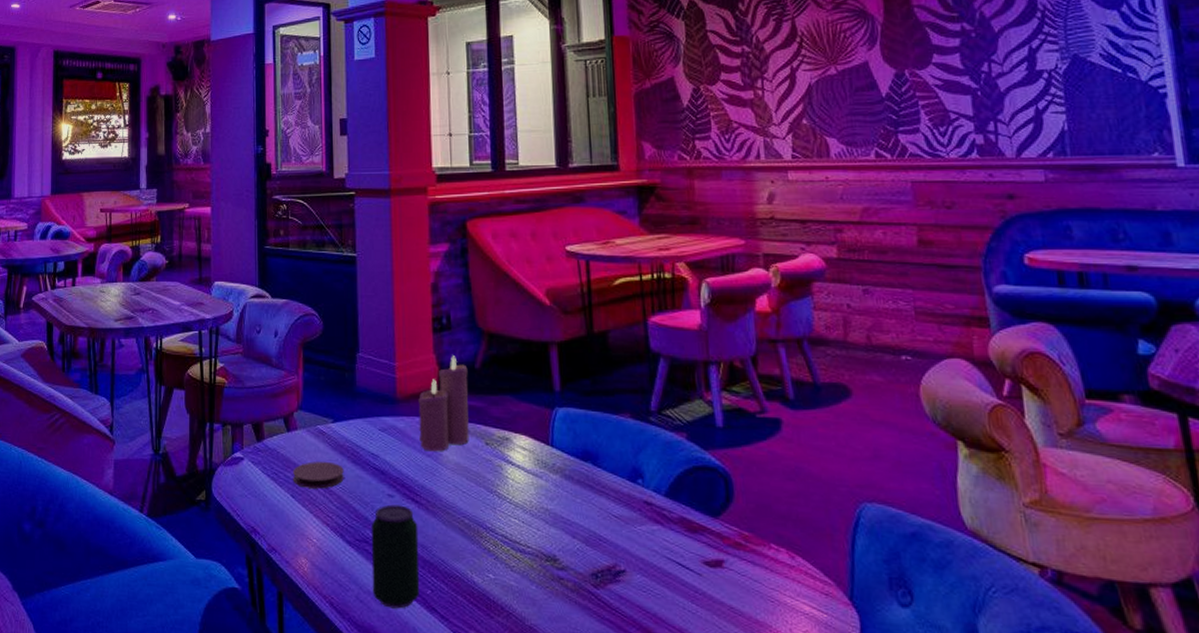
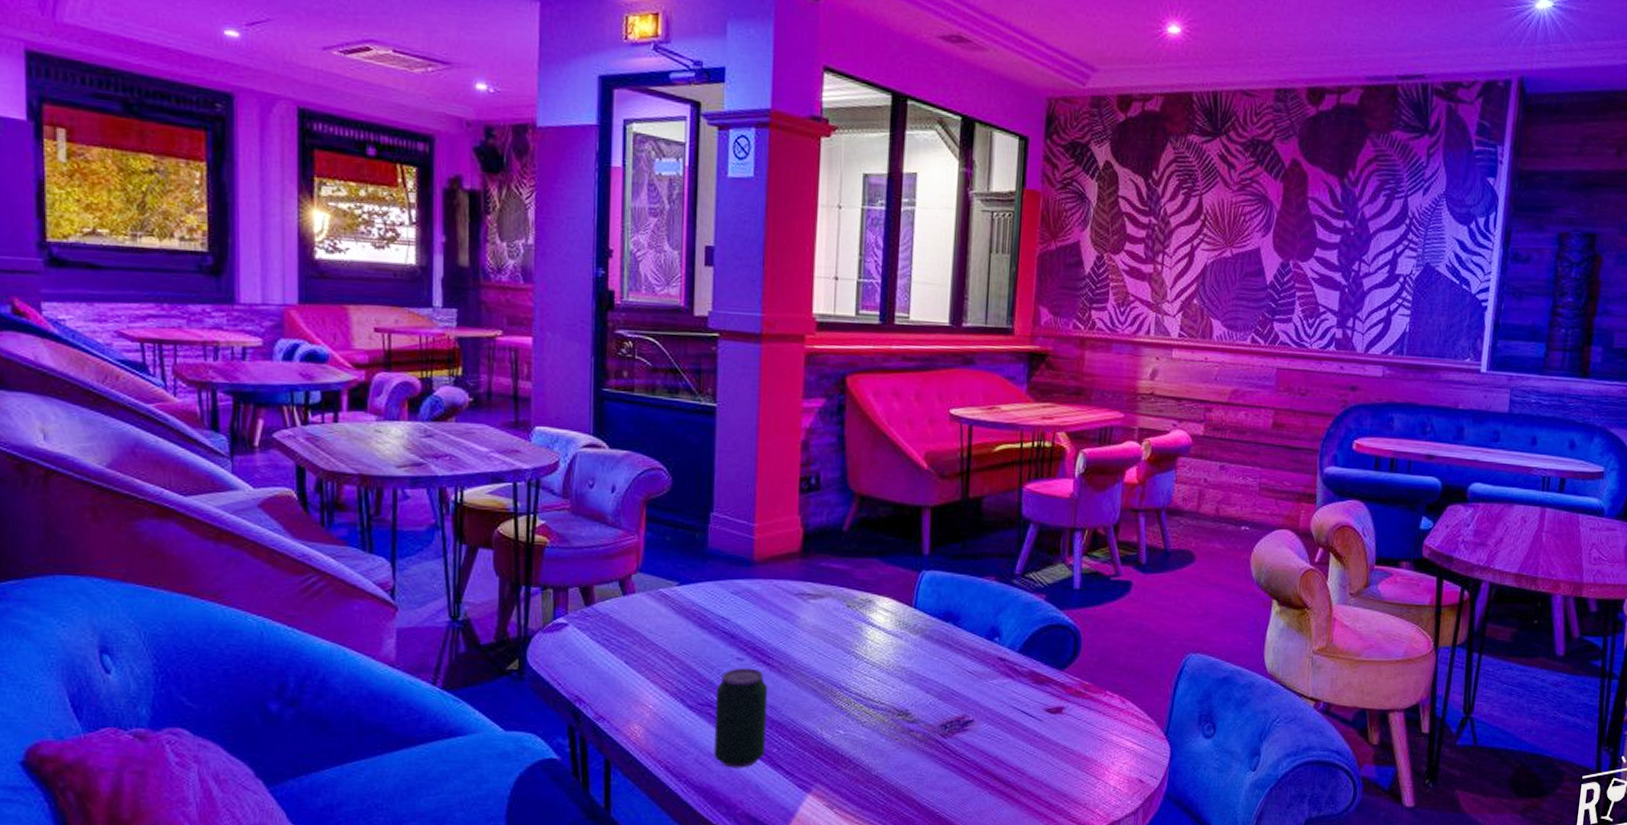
coaster: present [293,461,344,489] -> none [628,625,688,654]
candle: present [418,355,469,452] -> none [776,517,835,615]

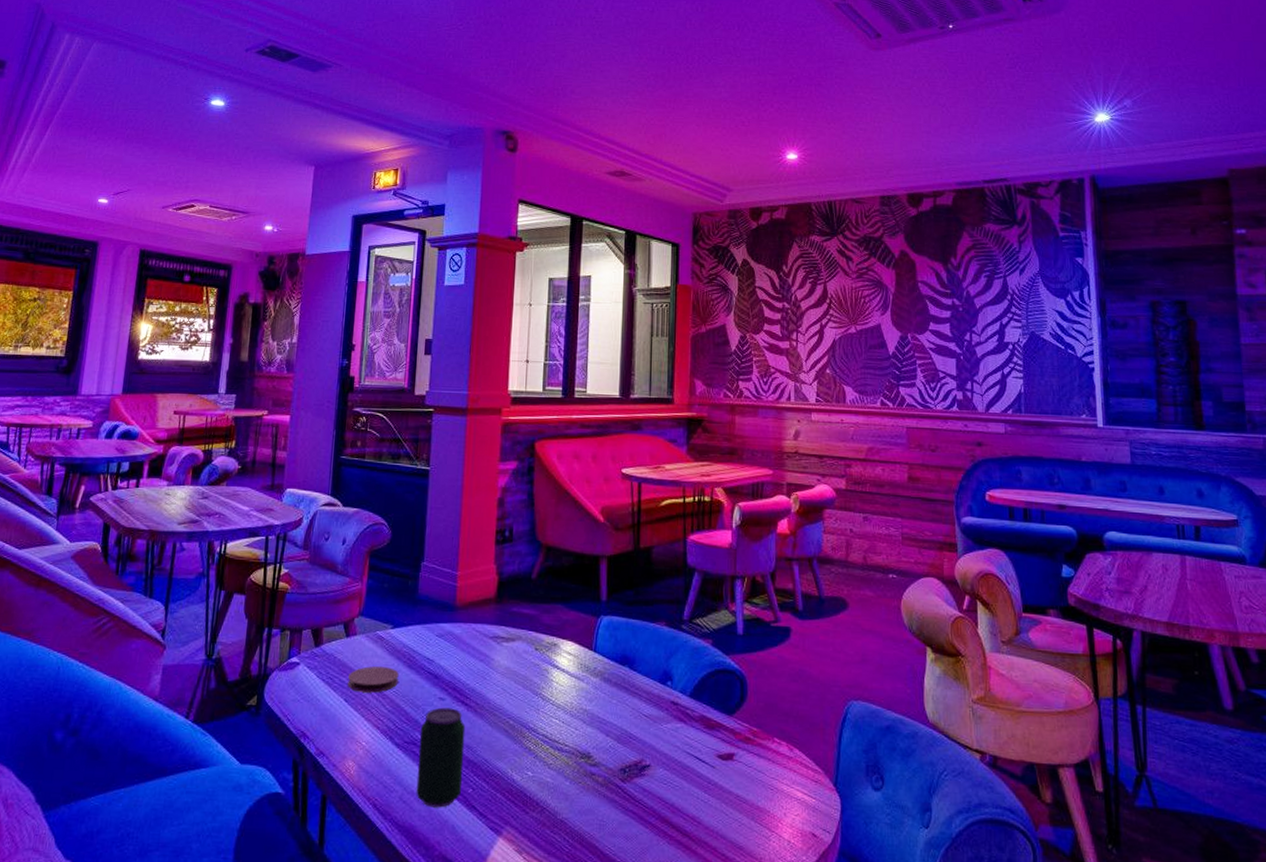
coaster: none [628,625,688,654] -> present [348,665,399,693]

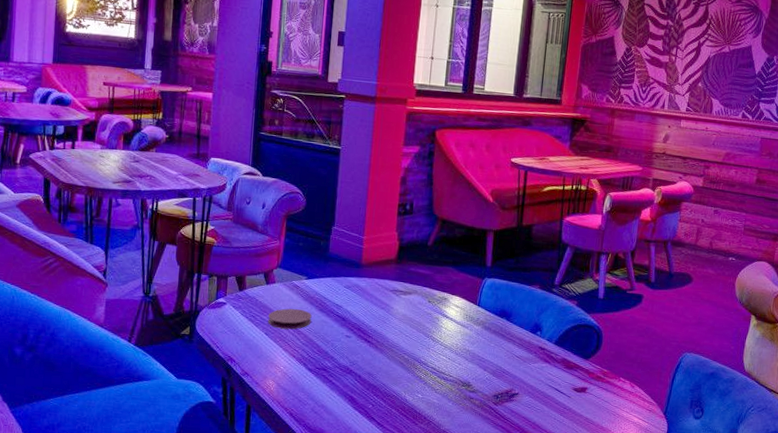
beverage can: present [416,707,466,808] -> none [325,343,368,418]

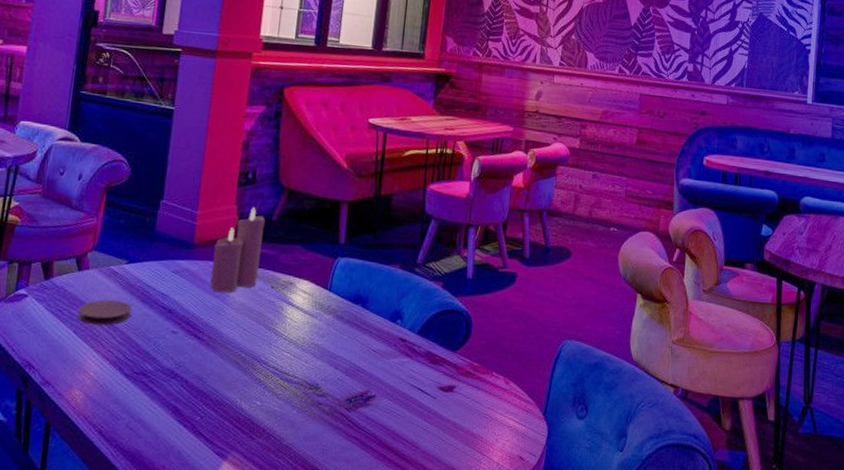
candle: none [376,234,422,306] -> present [210,207,265,293]

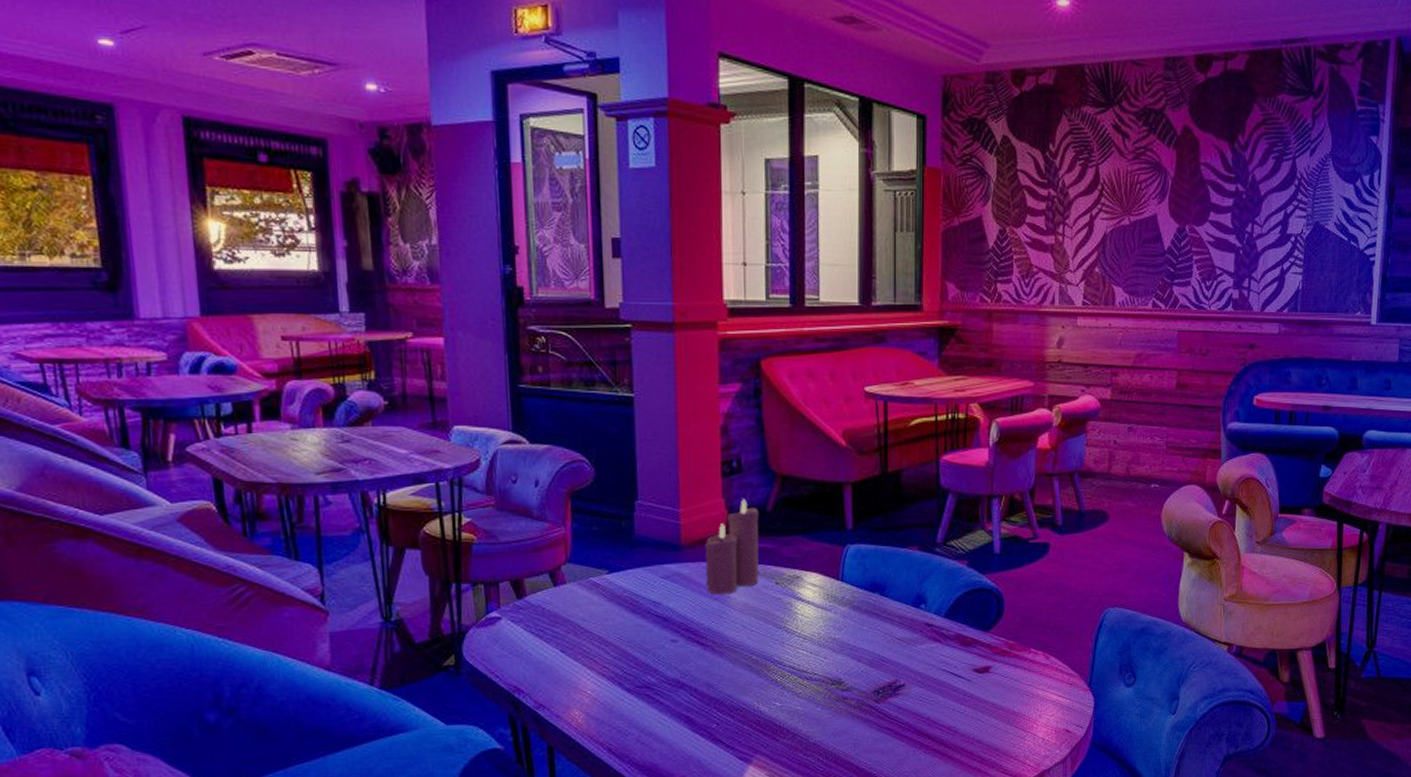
coaster: present [78,299,132,325] -> none [562,613,622,642]

